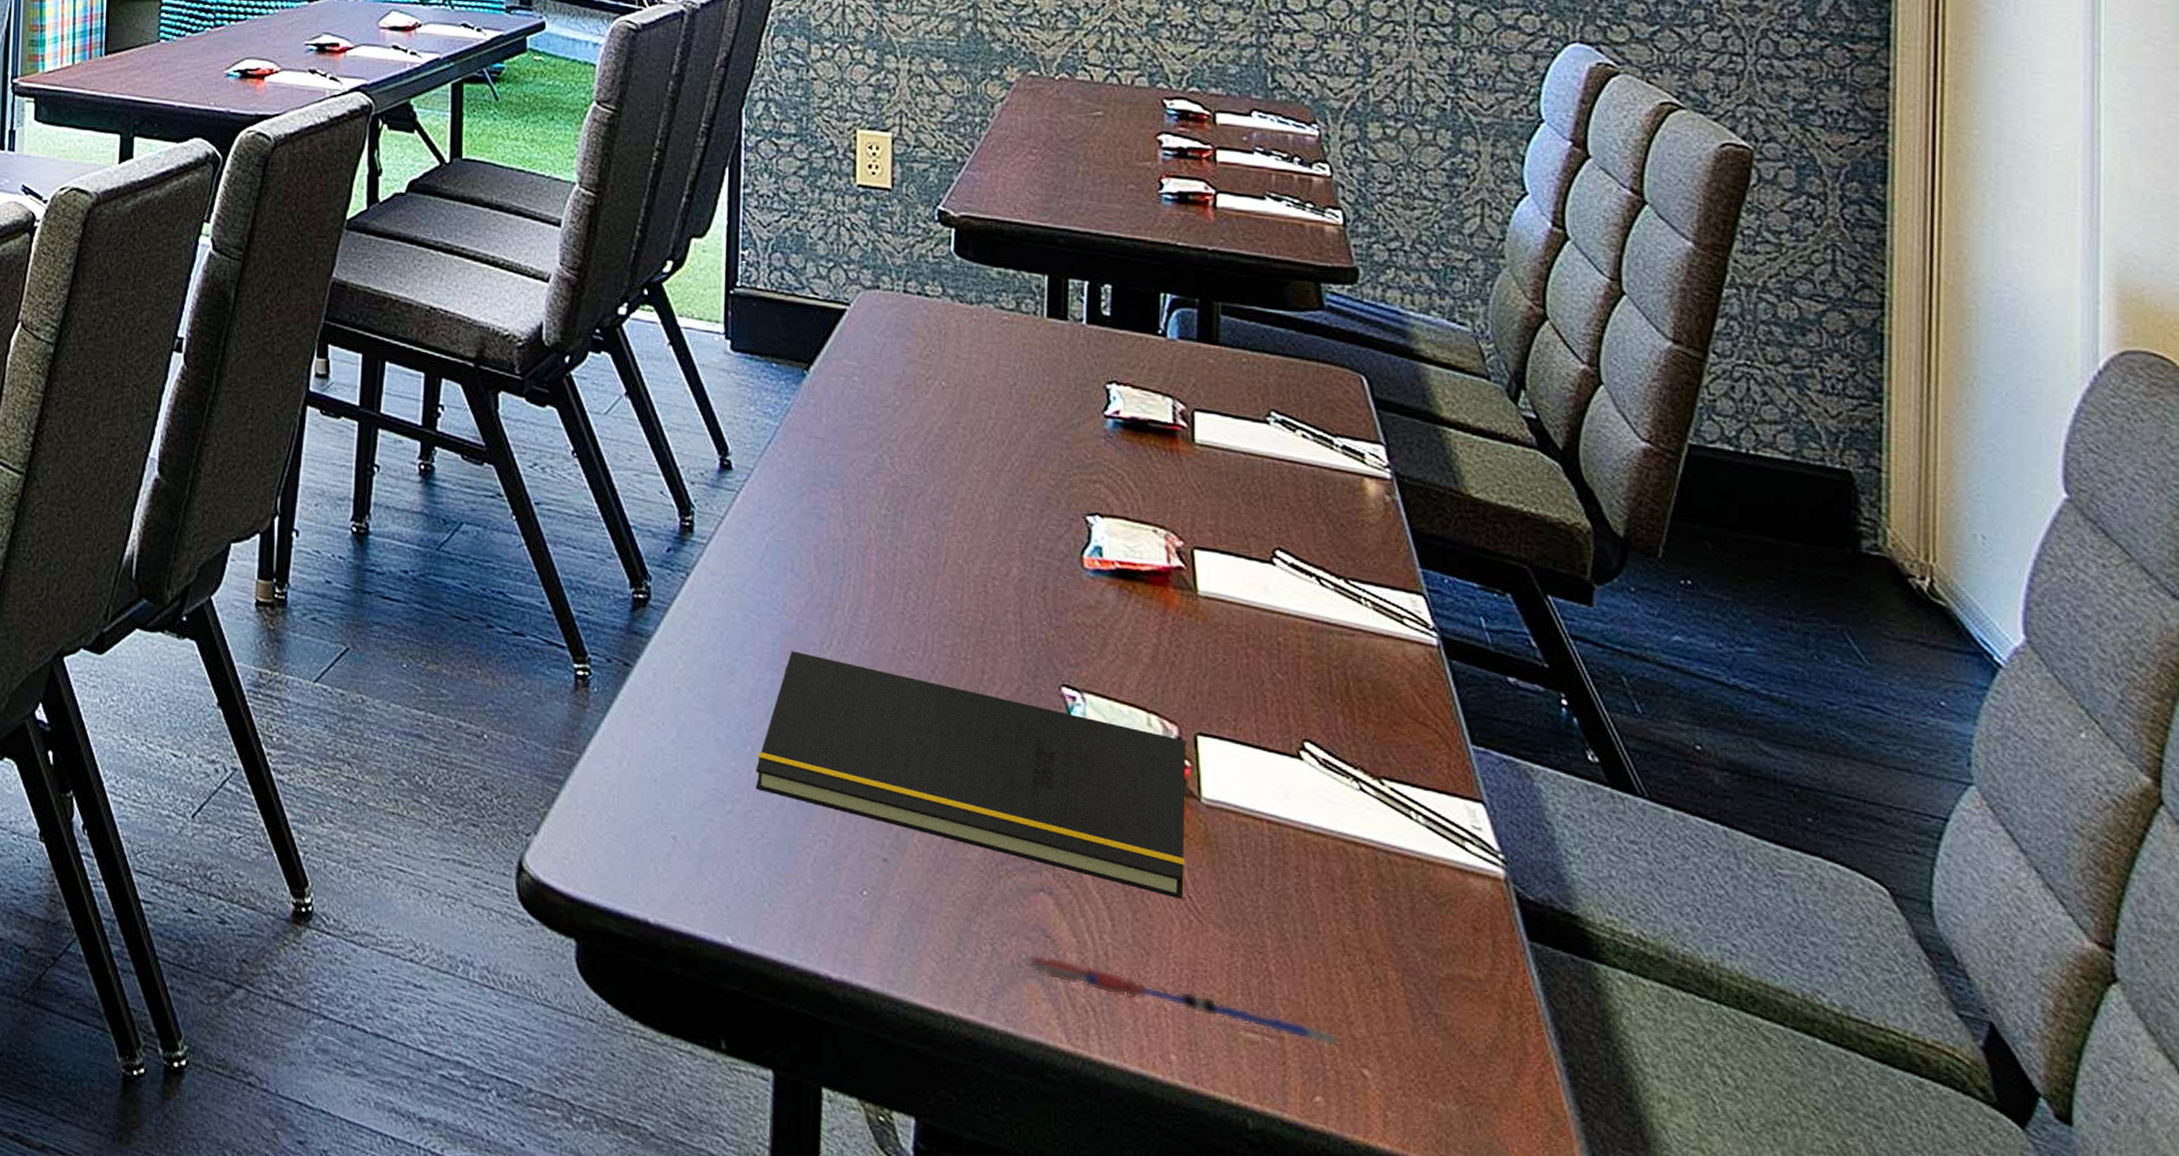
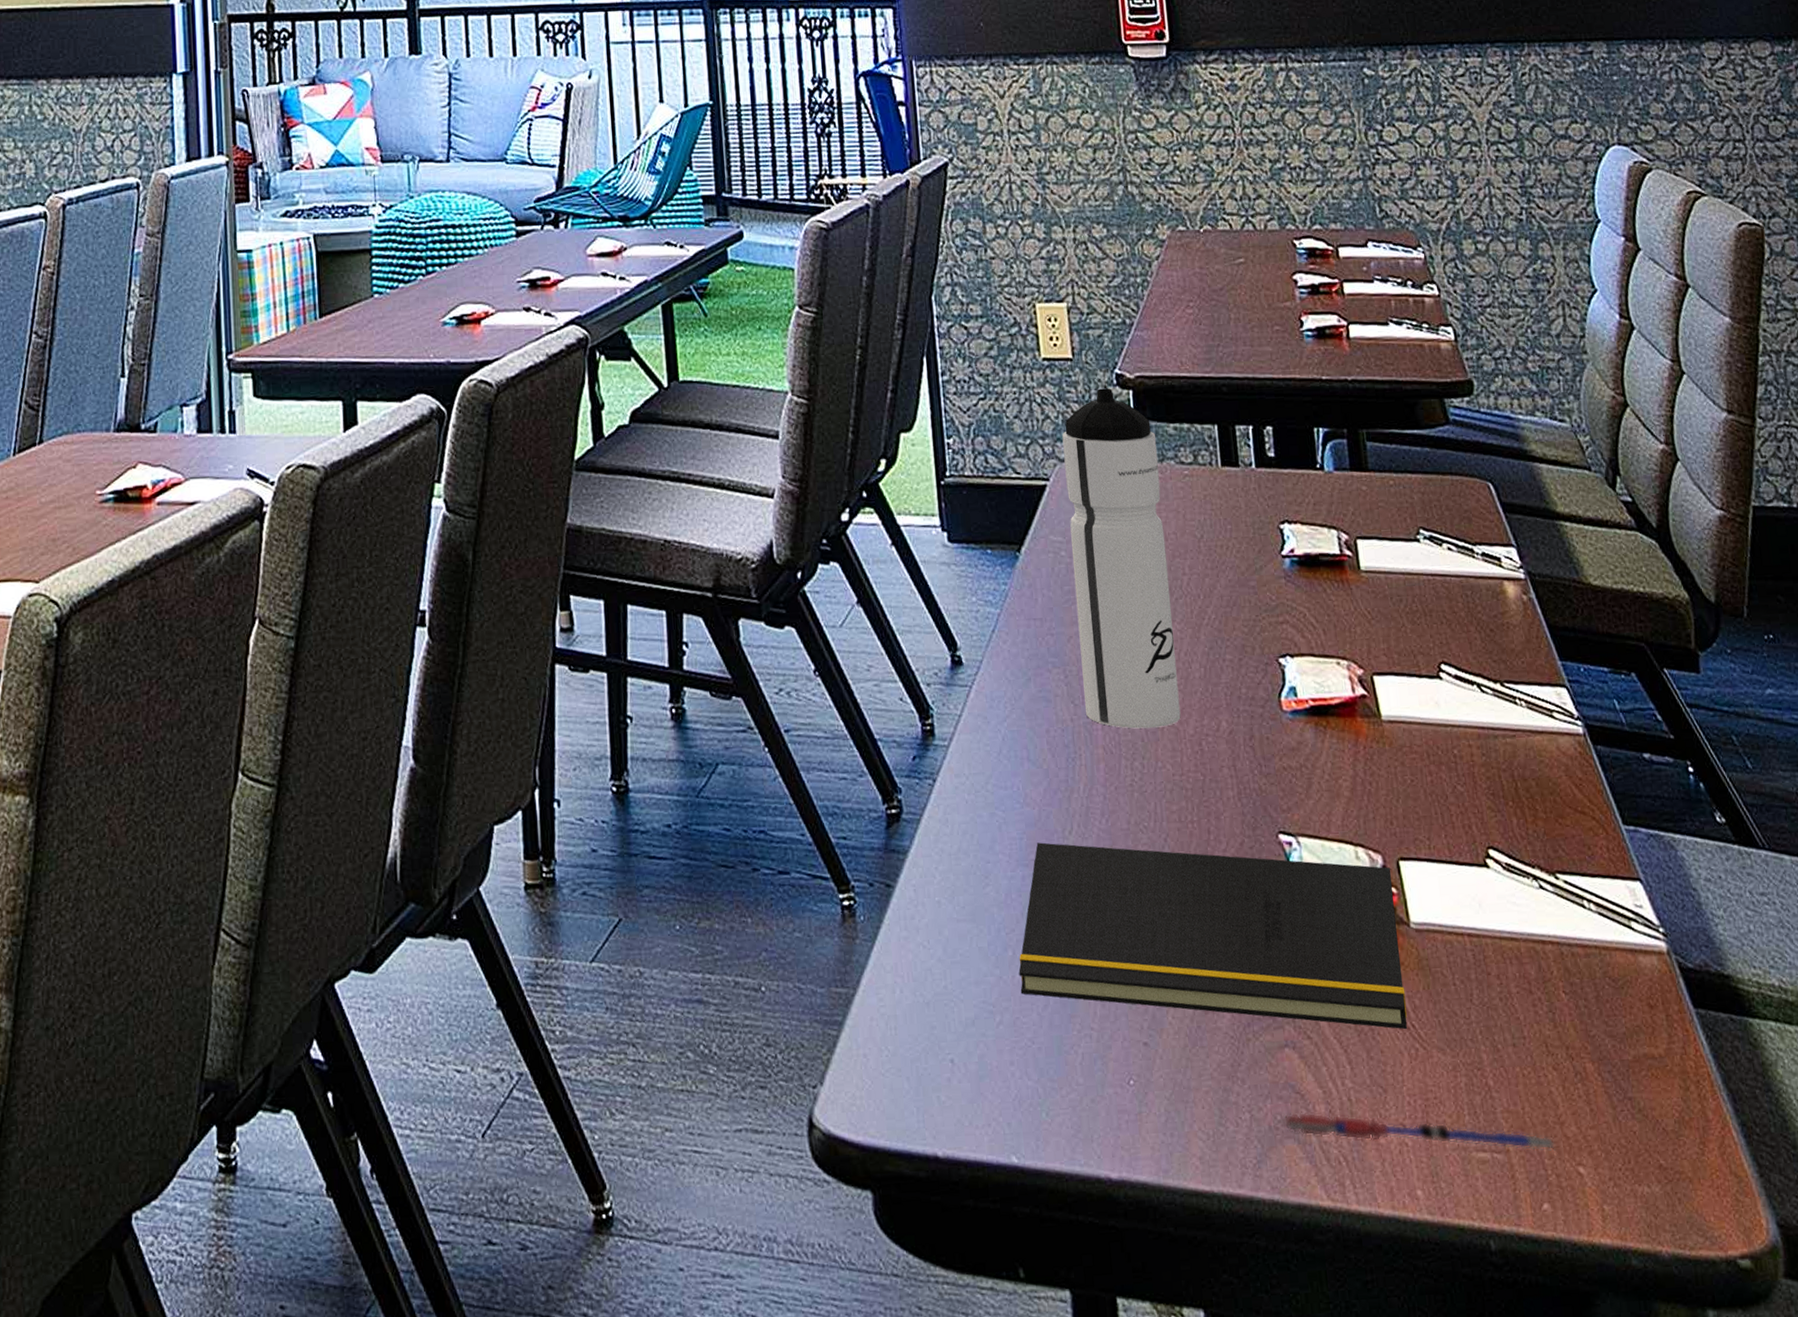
water bottle: none [861,222,976,563] -> present [1062,388,1181,729]

